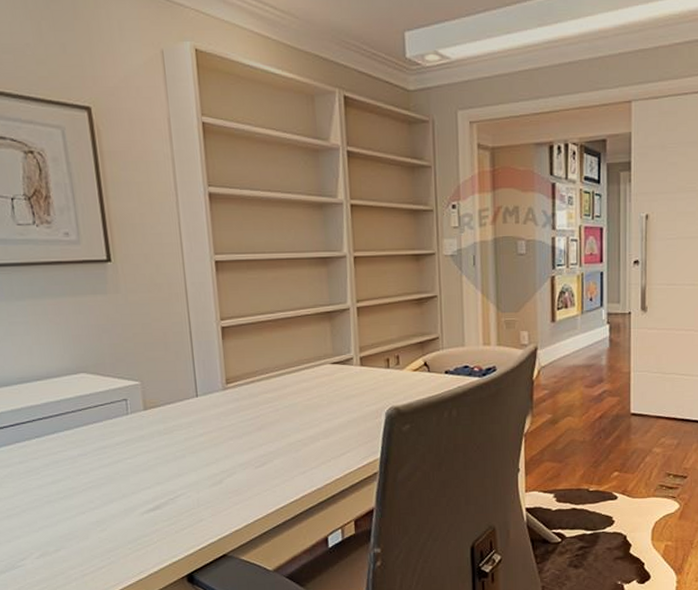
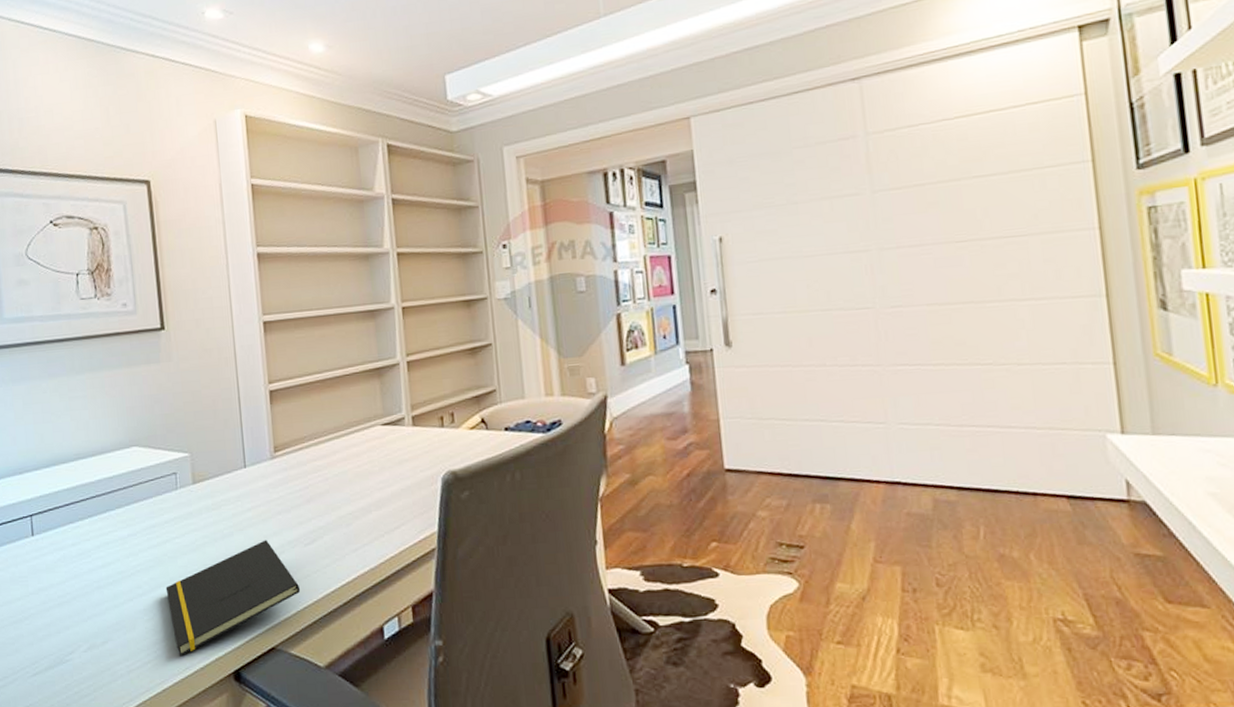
notepad: none [118,462,251,562] -> present [165,540,301,657]

